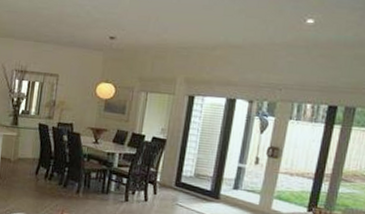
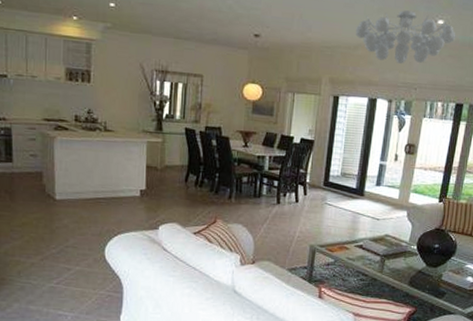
chandelier: none [214,10,329,65] -> present [356,10,456,65]

